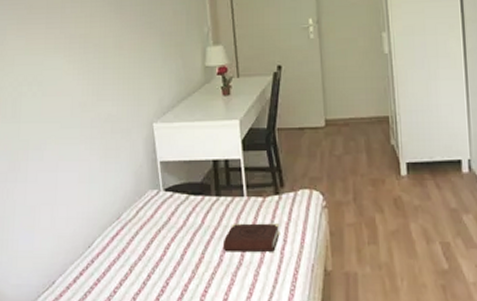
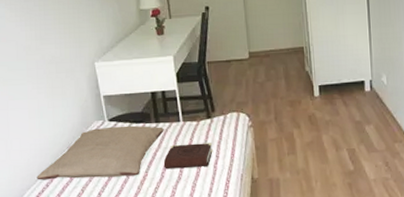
pillow: none [82,197,225,257] -> present [37,125,164,180]

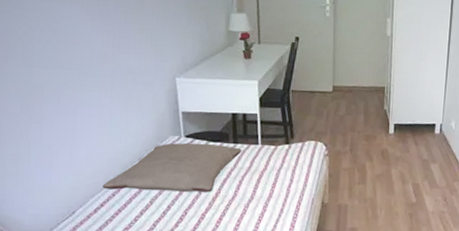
book: present [163,143,213,170] -> none [237,165,288,189]

